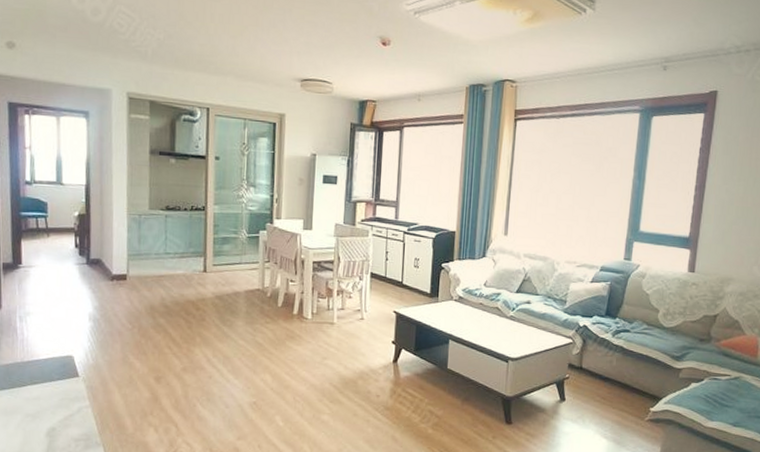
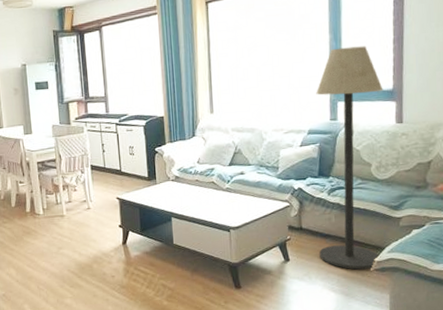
floor lamp: none [596,187,680,419] -> present [316,46,383,270]

